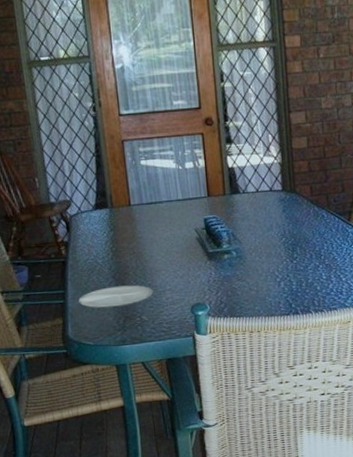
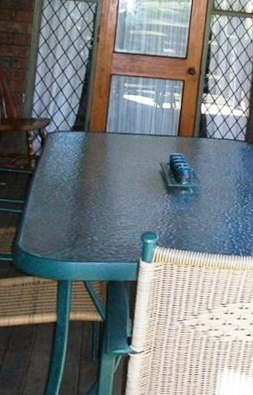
plate: present [78,285,154,309] -> none [36,204,110,225]

